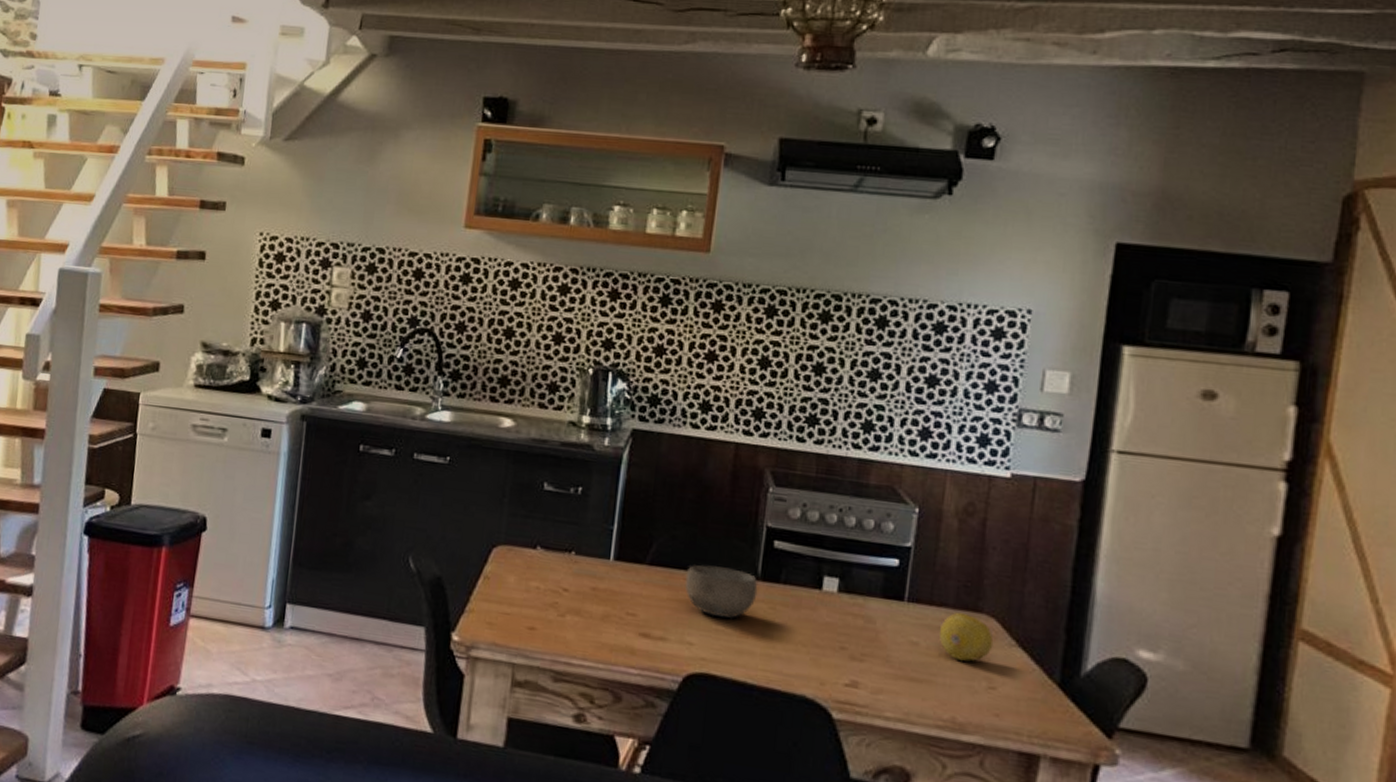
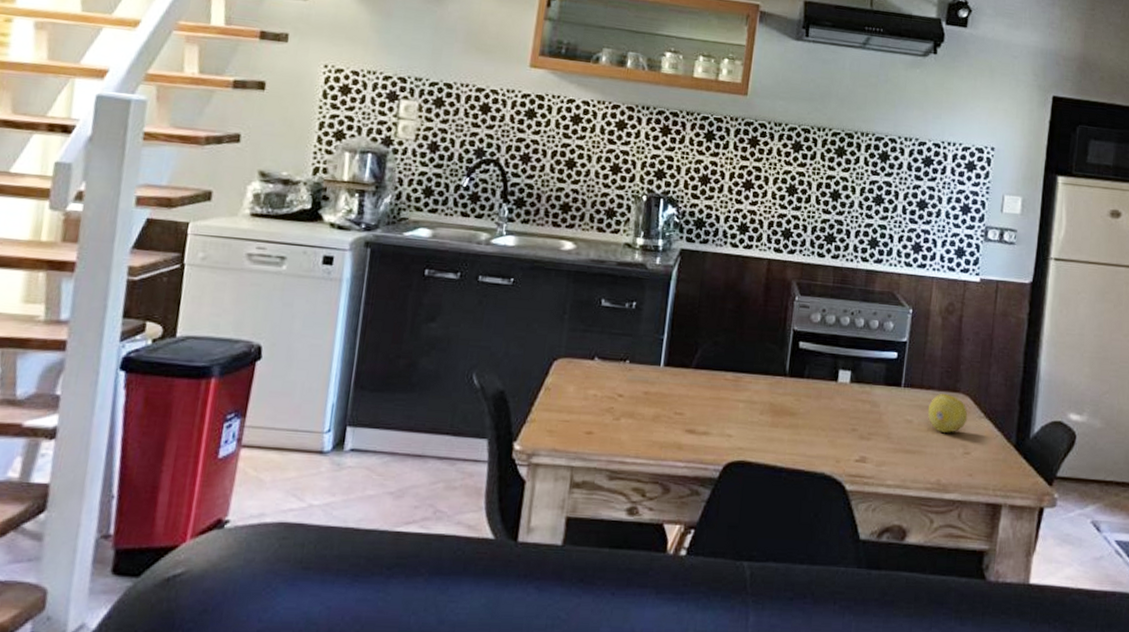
bowl: present [684,565,758,618] -> none [725,366,786,411]

